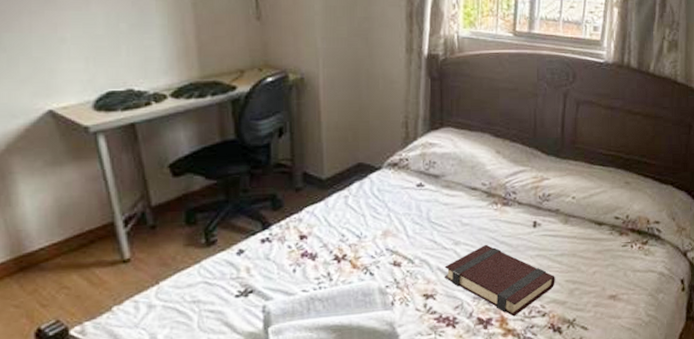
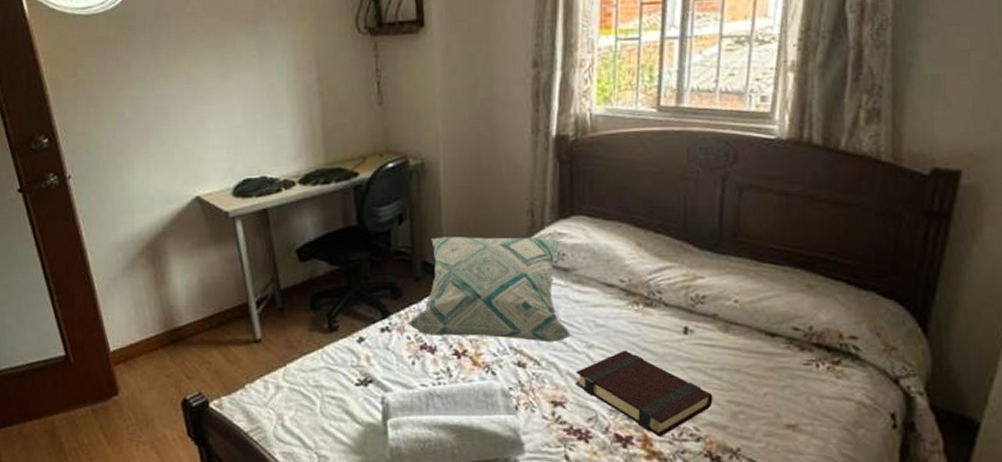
decorative pillow: none [288,148,442,243] -> present [407,237,572,343]

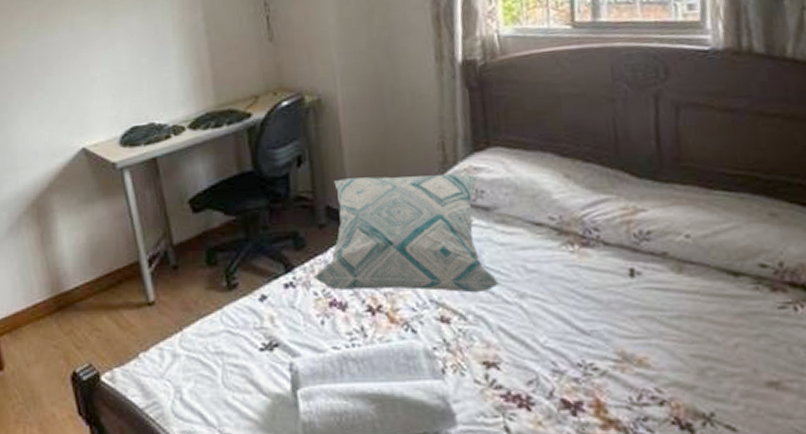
book: present [576,349,713,438] -> none [508,298,674,402]

